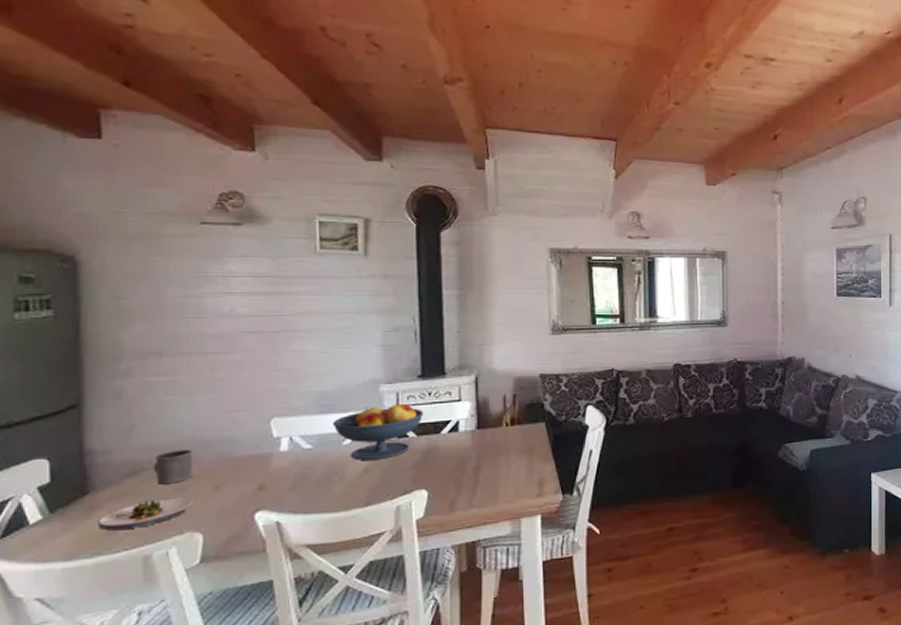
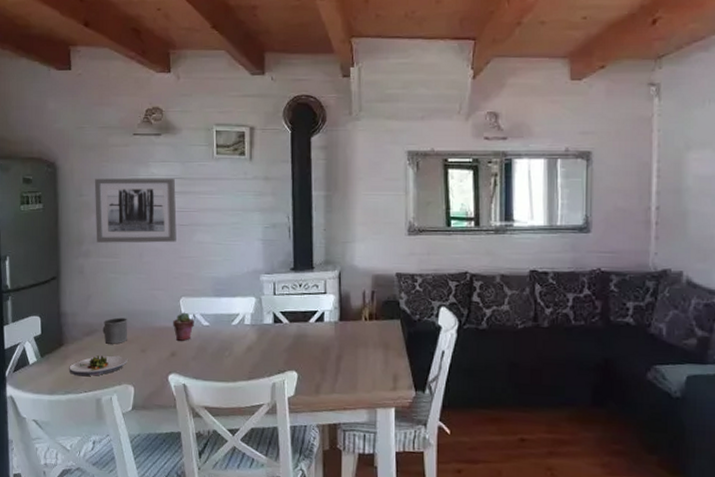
wall art: none [139,276,265,357] -> present [94,178,177,243]
potted succulent: none [261,435,291,470] -> present [173,312,194,341]
fruit bowl: present [332,404,424,460] -> none [224,293,296,340]

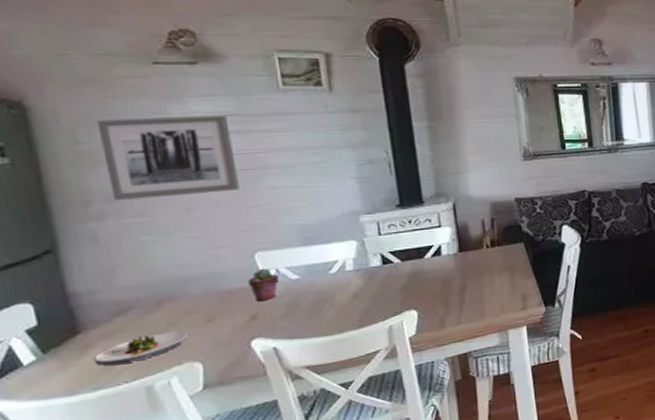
mug: present [102,317,128,344] -> none [141,286,184,321]

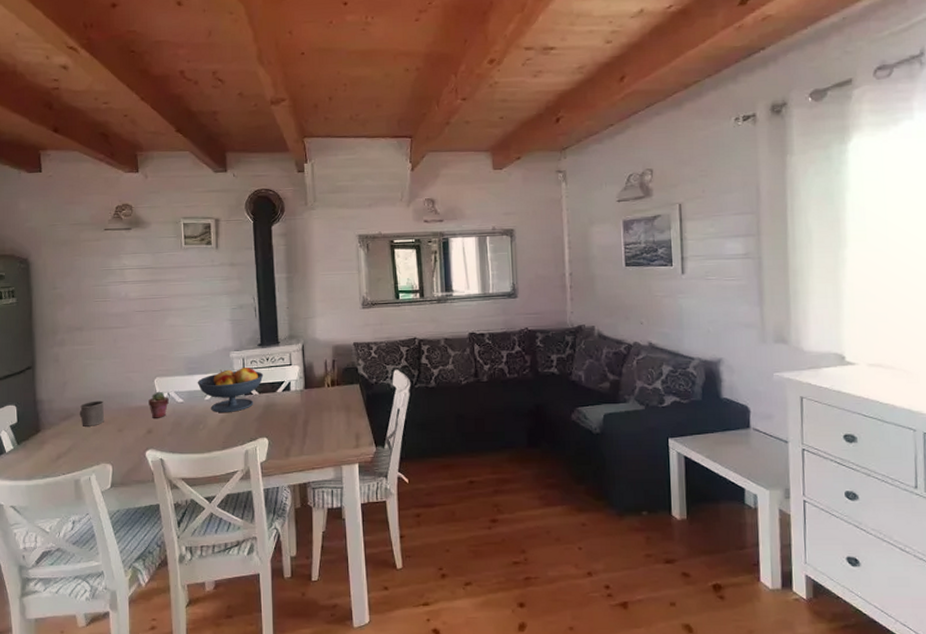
salad plate: present [94,331,188,366] -> none [46,437,105,460]
wall art: present [96,115,240,200] -> none [67,268,149,331]
mug: none [141,286,184,321] -> present [79,400,105,427]
fruit bowl: none [317,232,406,287] -> present [197,368,264,412]

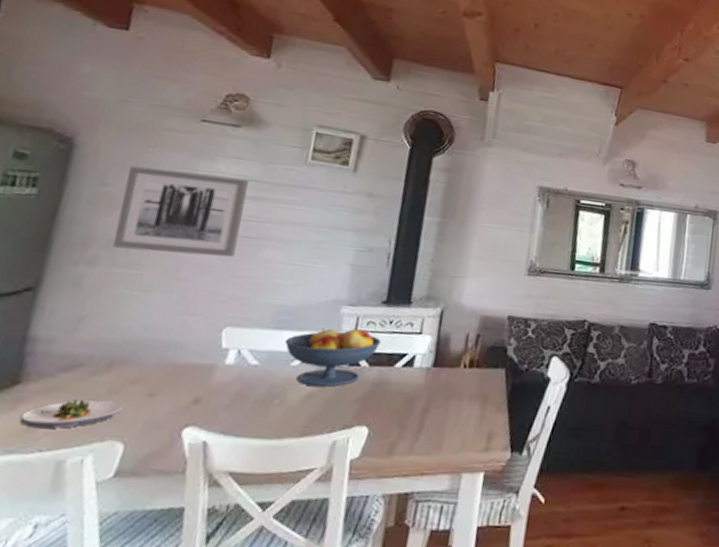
salad plate: none [46,437,105,460] -> present [19,398,124,429]
wall art: none [67,268,149,331] -> present [113,166,249,257]
mug: present [79,400,105,427] -> none [91,348,136,385]
potted succulent: present [148,391,169,418] -> none [205,346,238,384]

